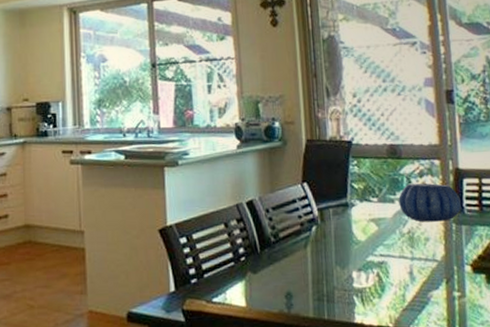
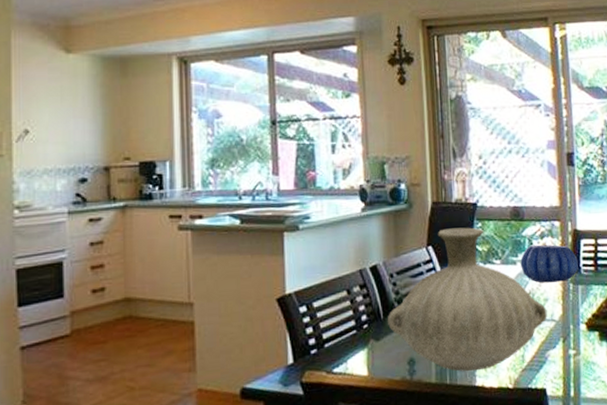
vase: none [264,165,429,308] -> present [388,227,548,372]

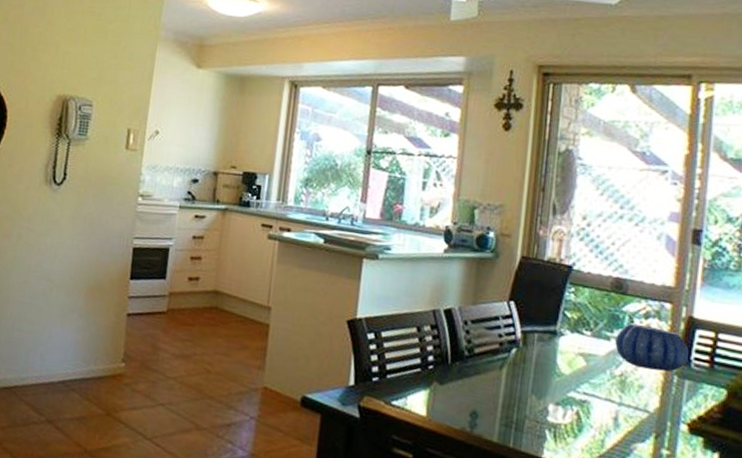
vase: present [388,227,548,372] -> none [455,286,641,444]

